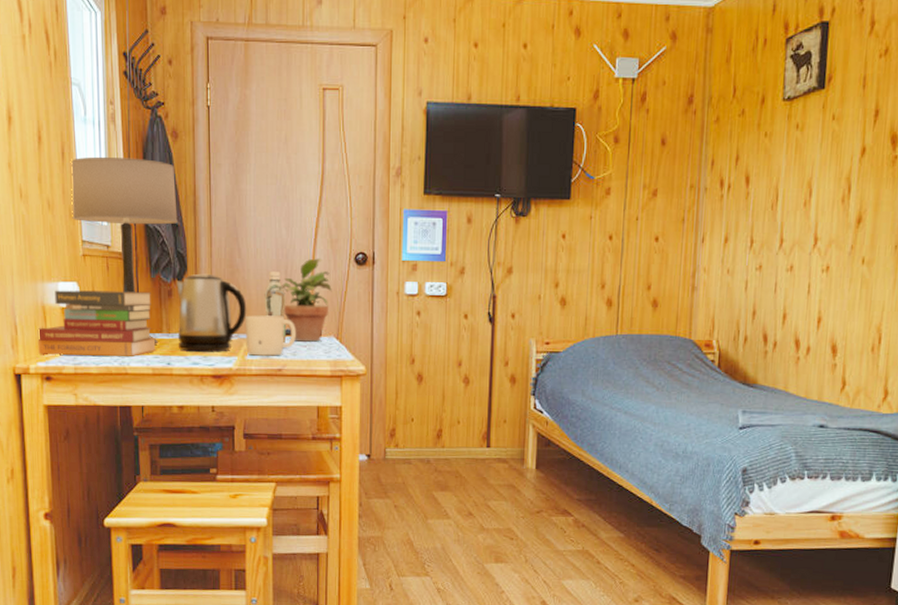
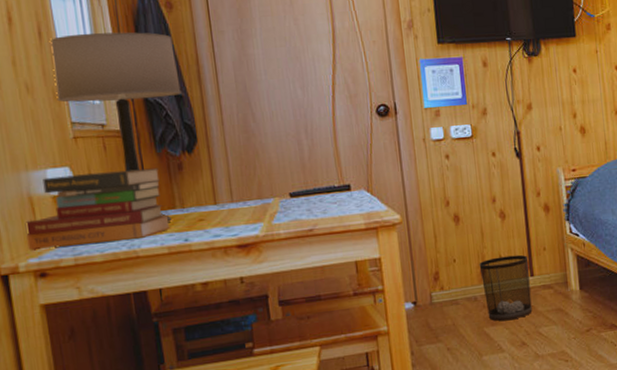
kettle: present [176,273,247,352] -> none [186,141,269,224]
mug: present [245,315,296,356] -> none [266,175,324,220]
bottle: present [263,272,286,344] -> none [284,132,314,203]
potted plant: present [282,258,332,342] -> none [303,114,357,199]
waste bin: none [436,422,487,488] -> present [479,255,533,321]

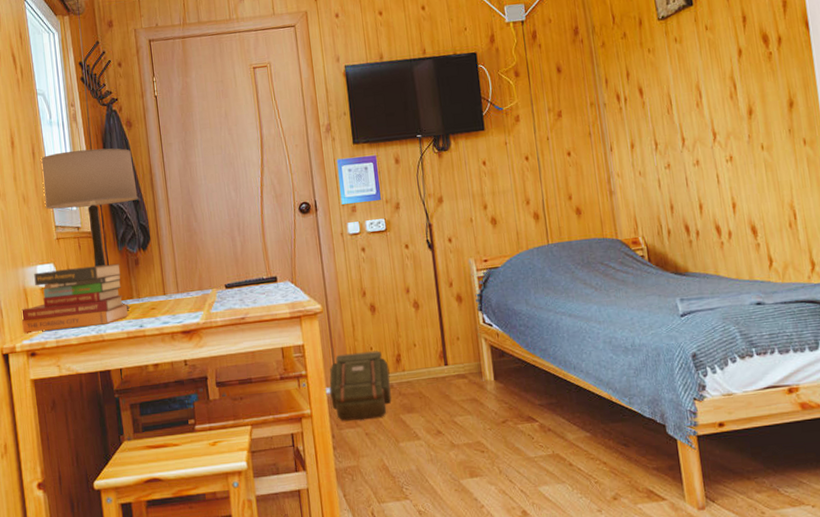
backpack: none [408,262,475,337] -> present [329,350,392,421]
waste bin: present [479,255,533,321] -> none [394,344,447,409]

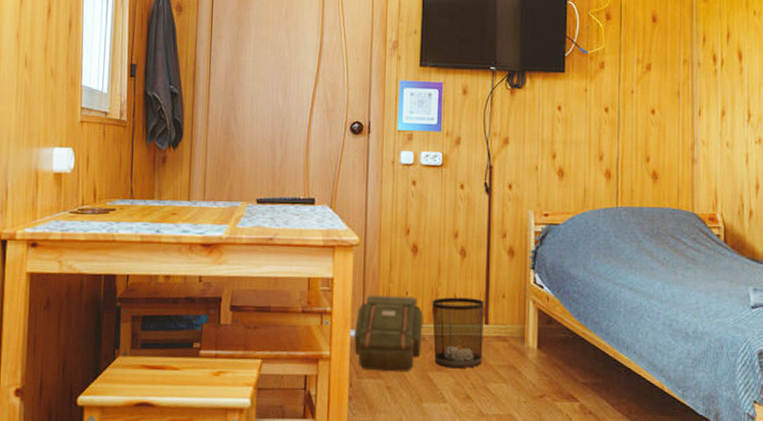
books: present [20,263,129,333] -> none [27,155,147,223]
table lamp: present [41,148,138,310] -> none [73,28,177,211]
waste bin: none [394,344,447,409] -> present [432,297,485,369]

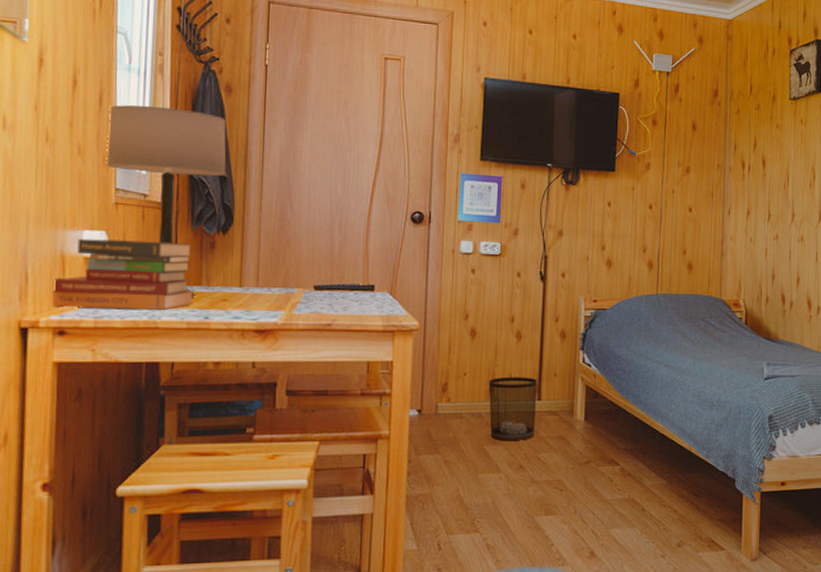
books: none [27,155,147,223] -> present [52,238,193,310]
table lamp: none [73,28,177,211] -> present [106,105,227,298]
backpack: present [354,295,423,371] -> none [413,376,481,446]

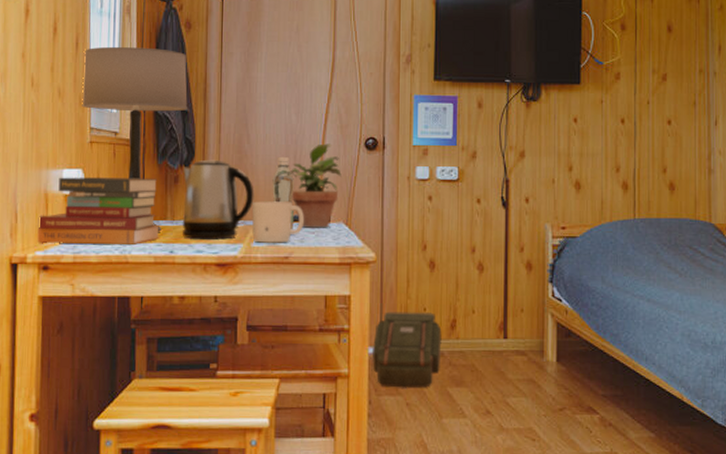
kettle: none [218,226,297,306] -> present [182,159,254,239]
mug: none [293,269,348,311] -> present [251,201,304,243]
bottle: none [314,227,339,298] -> present [271,157,294,230]
potted plant: none [335,215,387,297] -> present [290,143,342,228]
backpack: none [413,376,481,446] -> present [373,311,442,388]
waste bin: present [488,376,538,442] -> none [450,312,503,384]

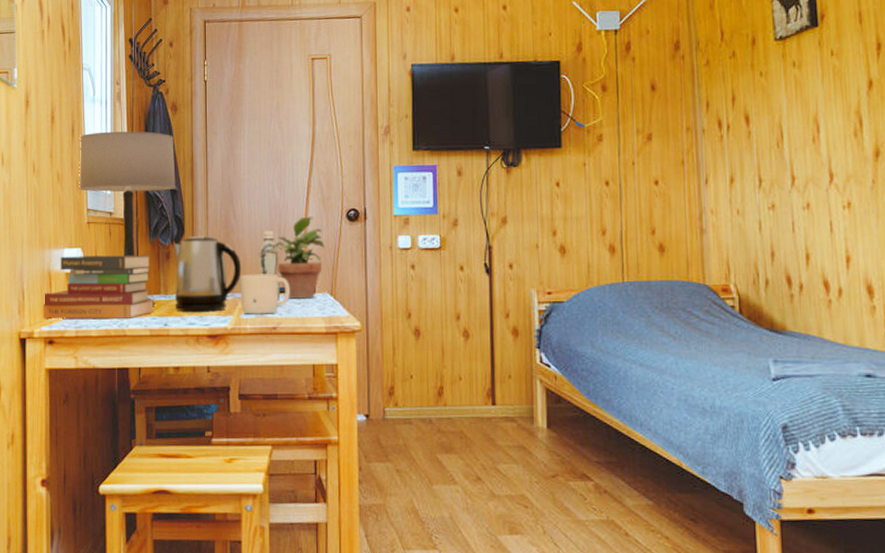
backpack: present [373,311,442,388] -> none [361,379,429,454]

